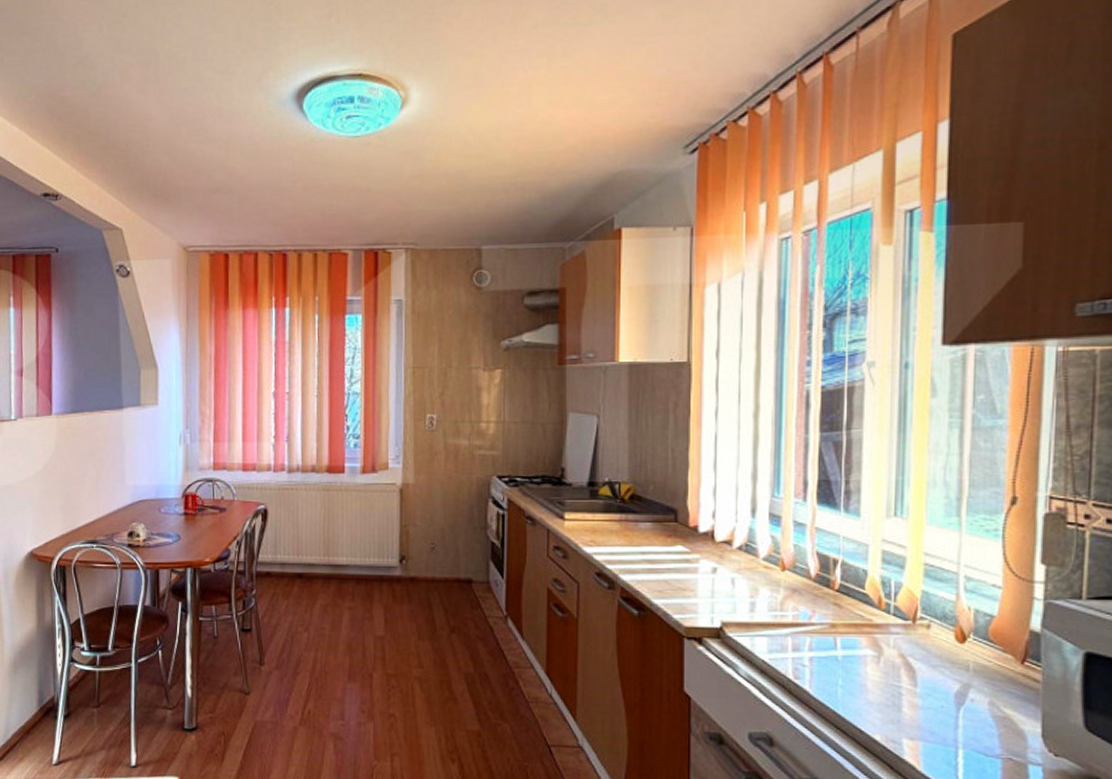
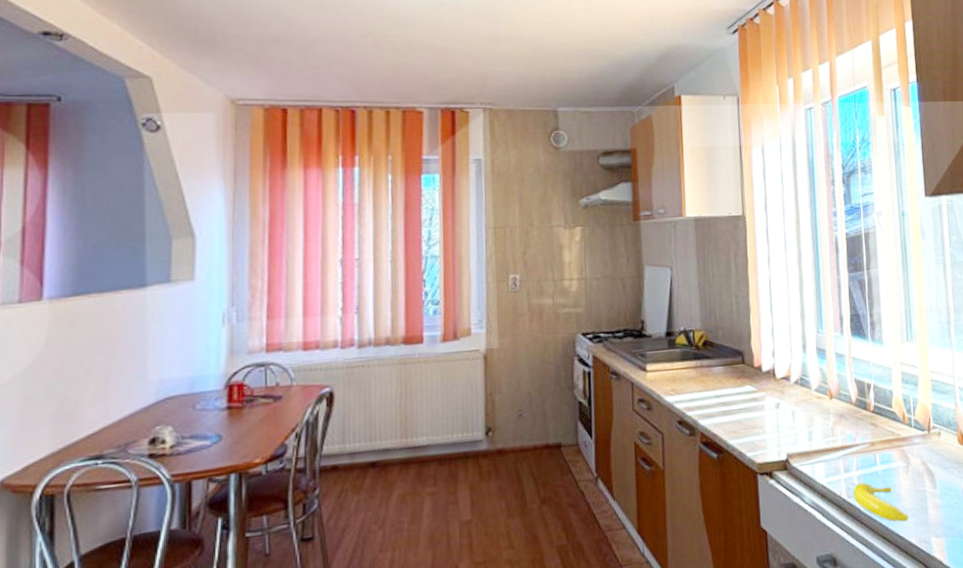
banana: none [800,665,874,716] -> present [852,482,909,523]

